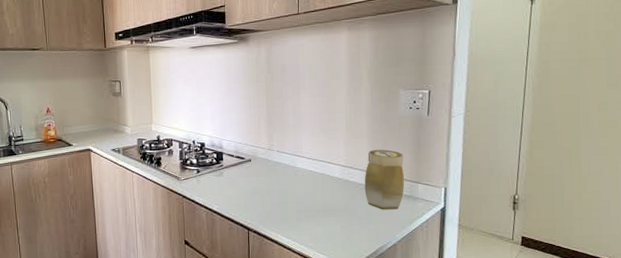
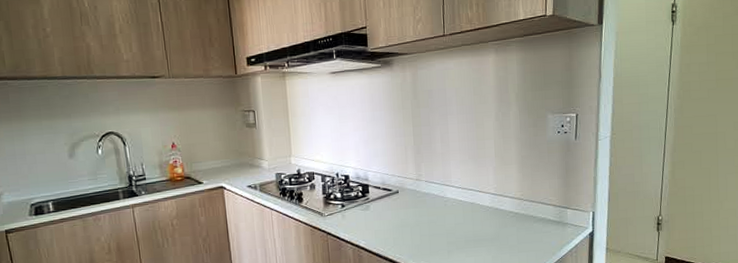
jar: present [364,149,405,210] -> none [514,175,554,237]

